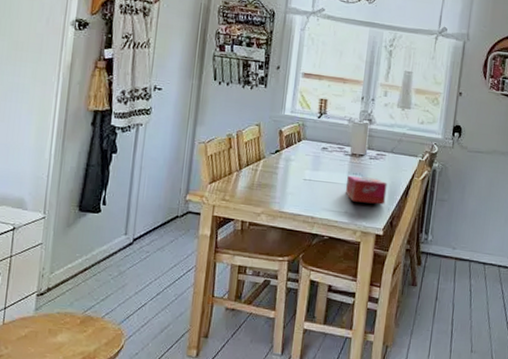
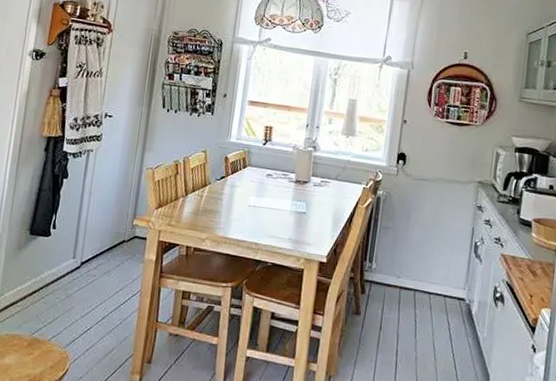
tissue box: present [346,175,387,205] -> none [290,202,331,232]

